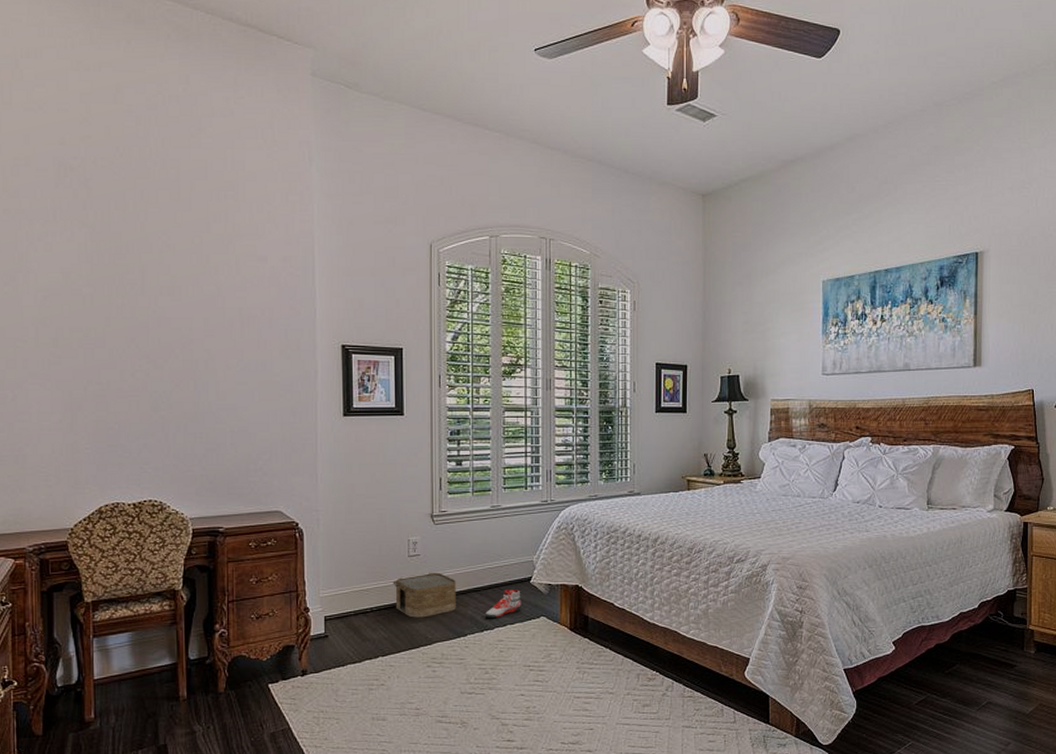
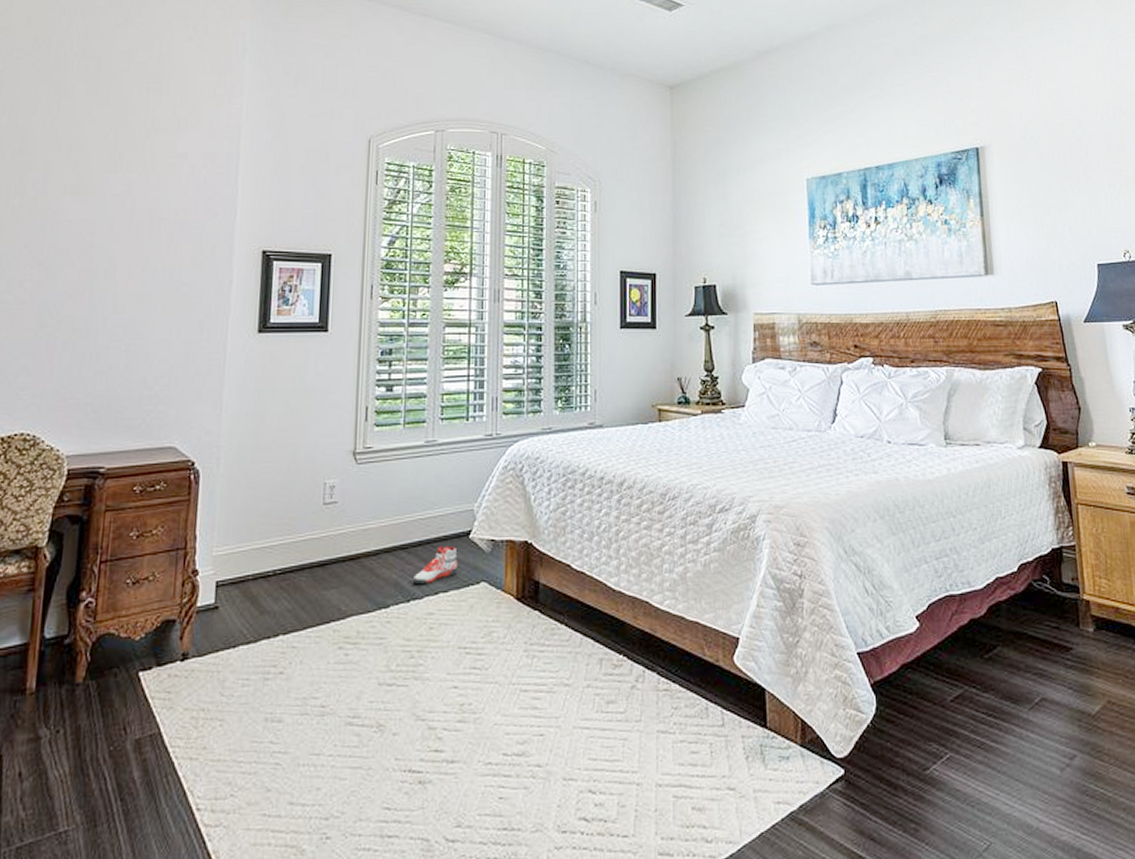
woven basket: present [392,572,456,618] -> none [302,524,379,583]

